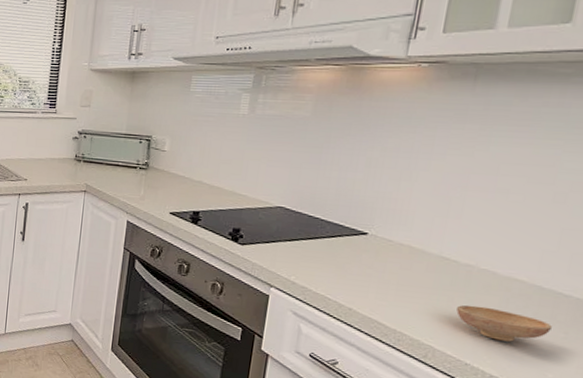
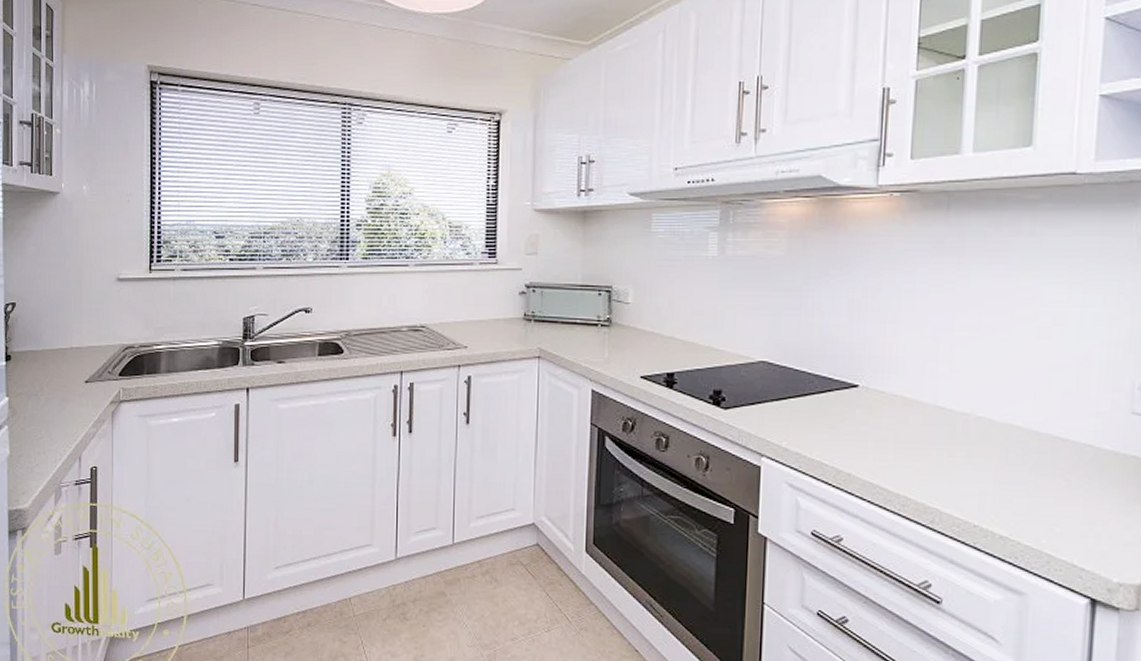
bowl: present [456,304,552,342] -> none [958,458,1053,496]

